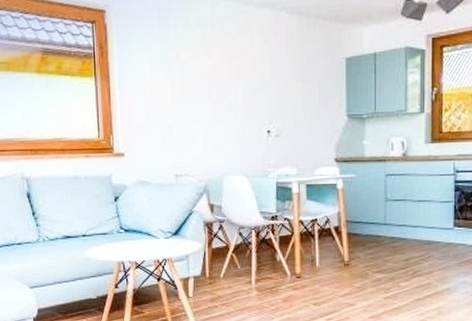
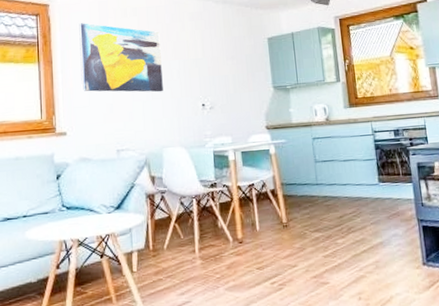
wall art: none [136,33,226,115] -> present [78,23,163,92]

